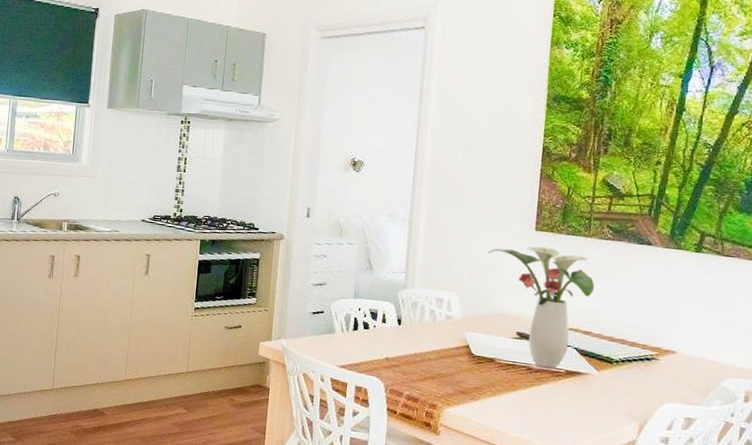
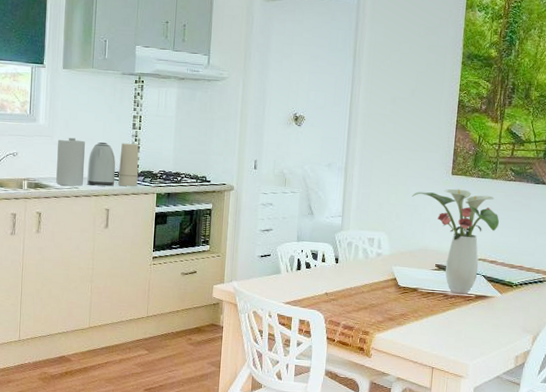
paper towel holder: none [96,178,128,230] -> present [56,137,86,187]
kettle: none [128,184,159,231] -> present [87,142,116,187]
canister: none [160,186,183,232] -> present [118,143,139,187]

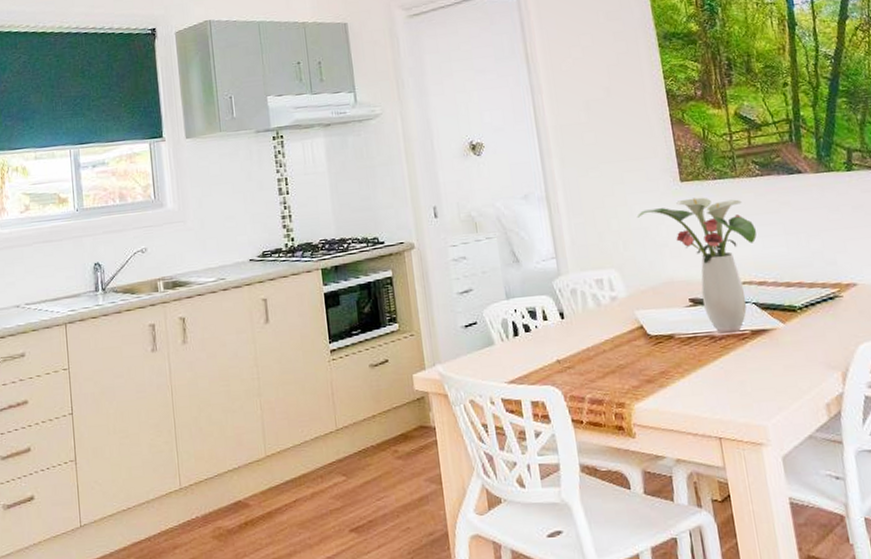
paper towel holder: present [56,137,86,187] -> none [192,218,231,279]
kettle: present [87,142,116,187] -> none [232,217,269,273]
canister: present [118,143,139,187] -> none [269,212,297,268]

